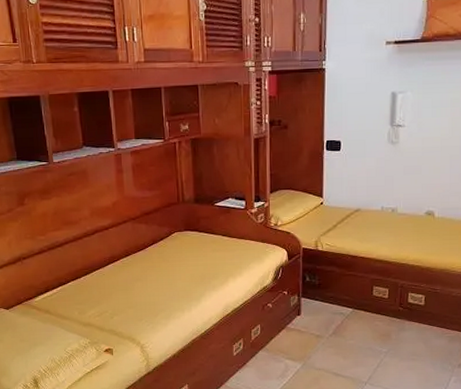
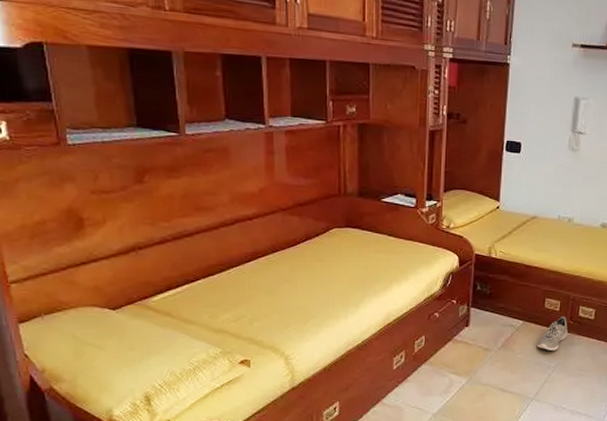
sneaker: none [367,303,397,336] -> present [536,316,568,351]

